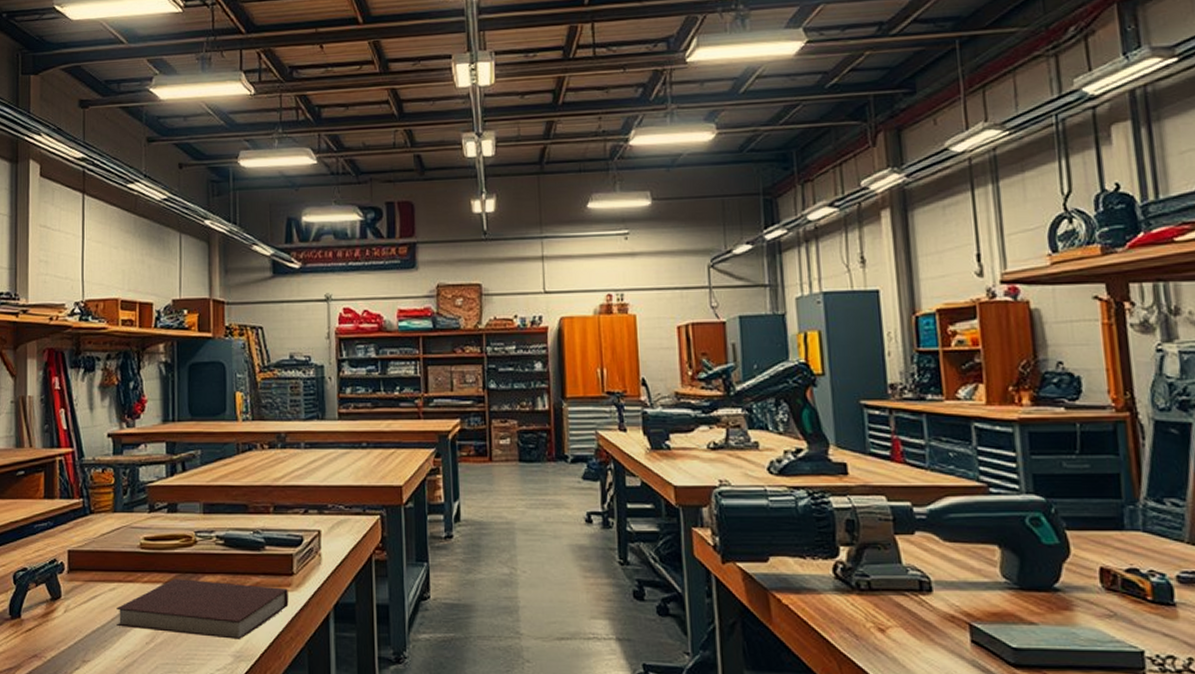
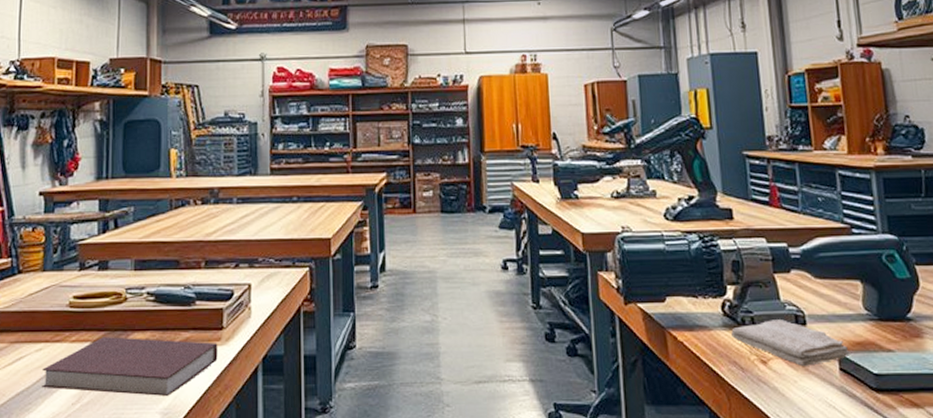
washcloth: none [844,585,984,636] -> present [731,319,850,366]

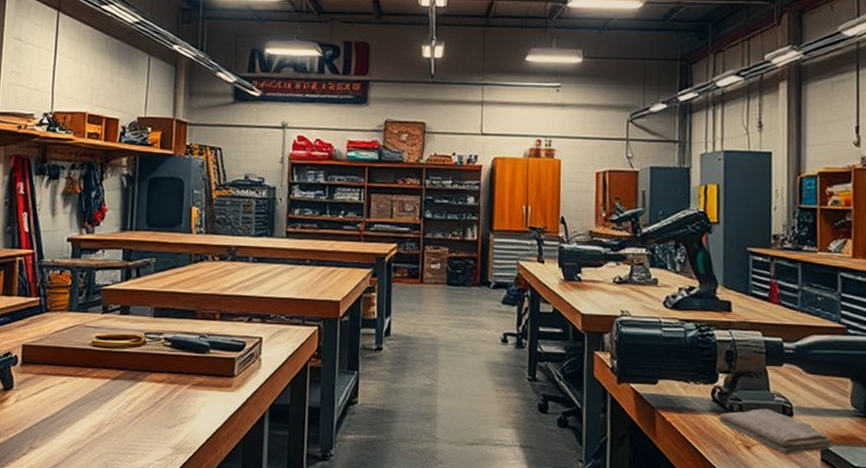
notebook: present [42,337,218,396] -> none [65,375,228,433]

